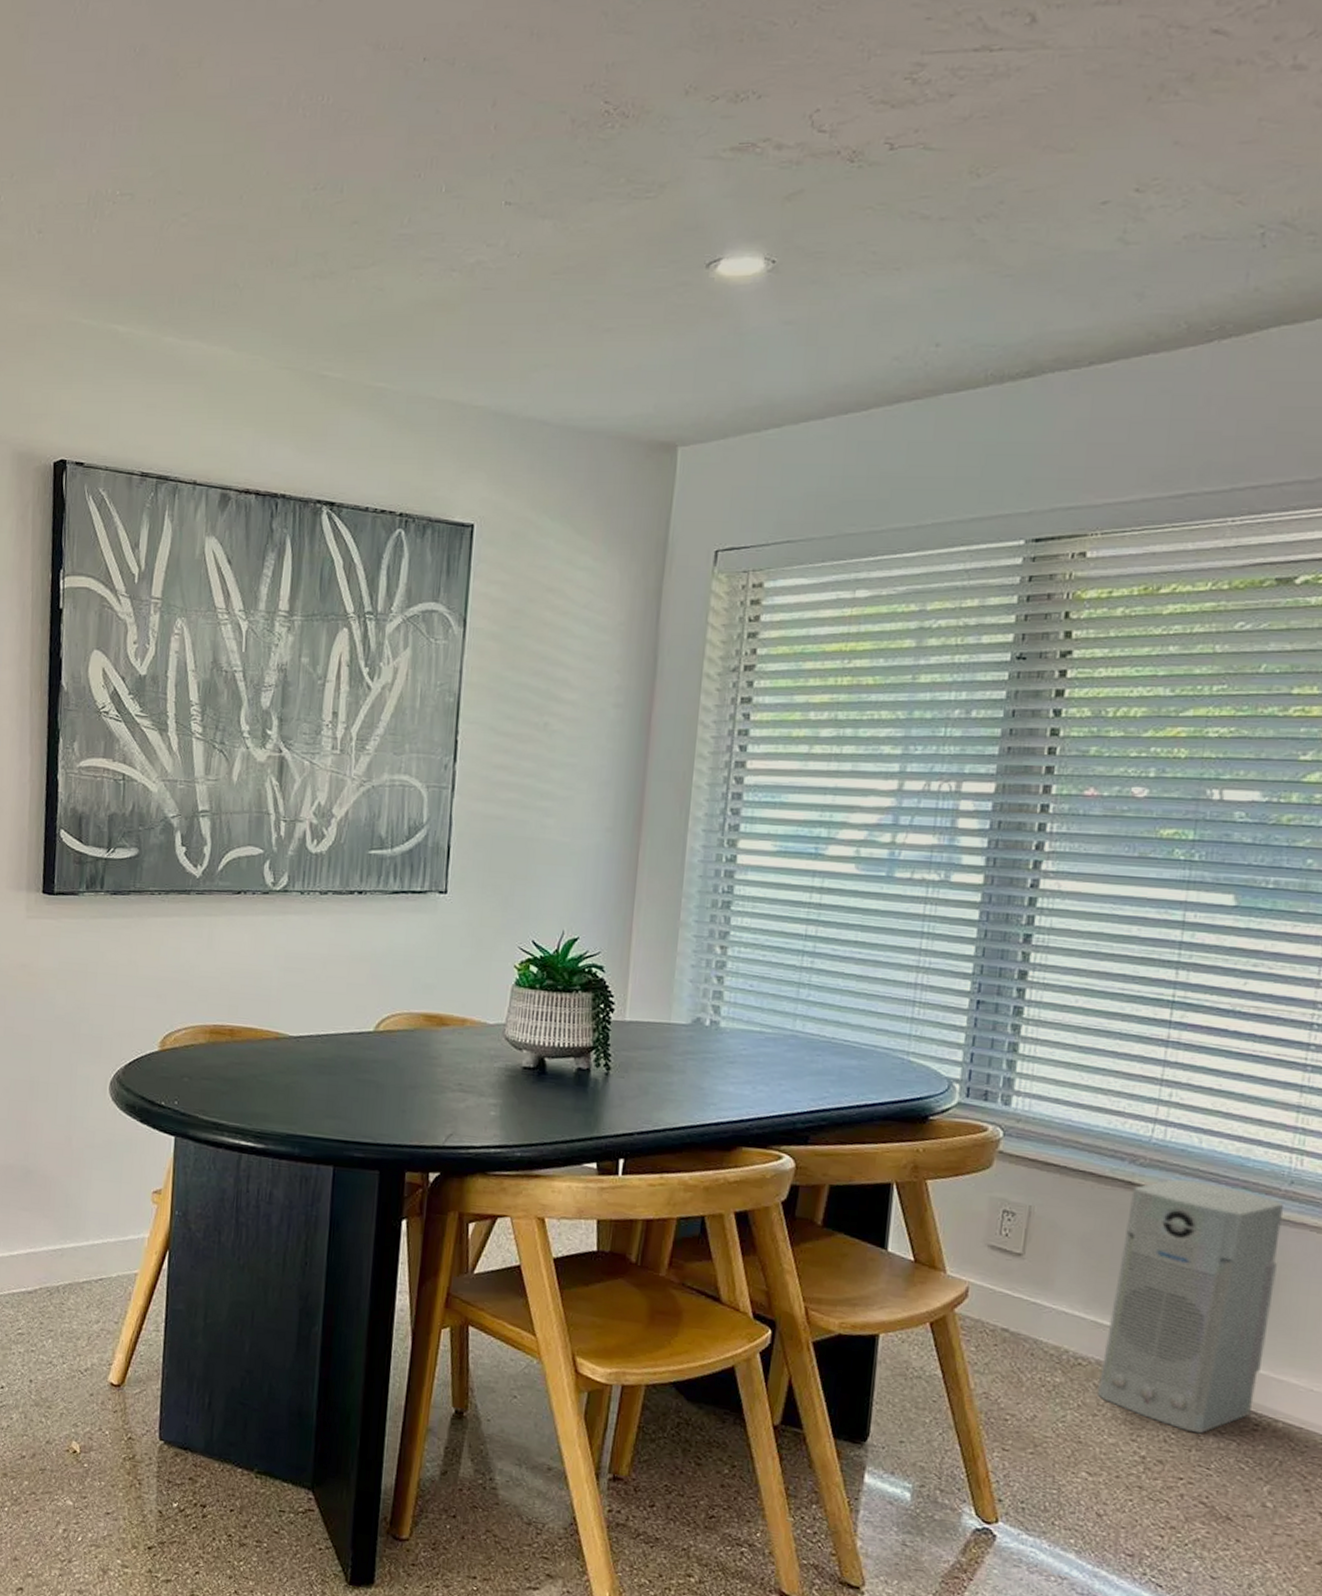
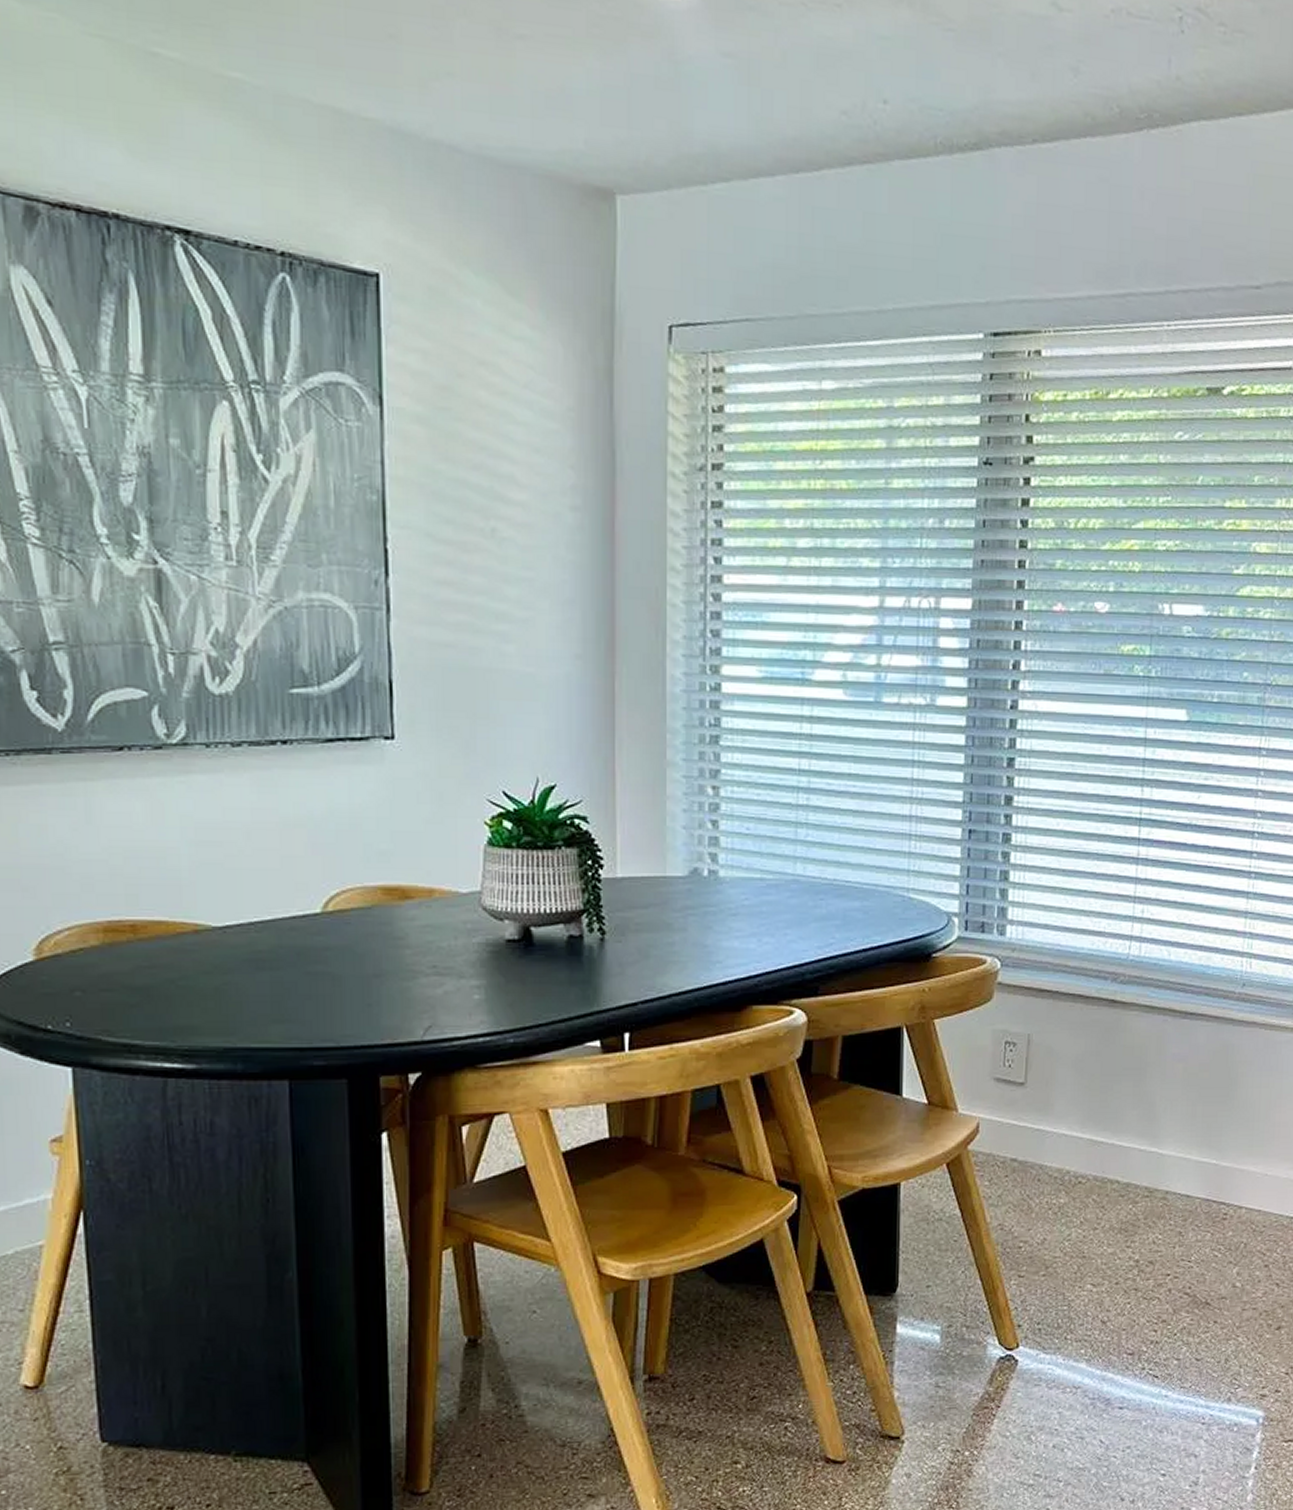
air purifier: present [1098,1178,1285,1434] -> none [1097,992,1239,1231]

